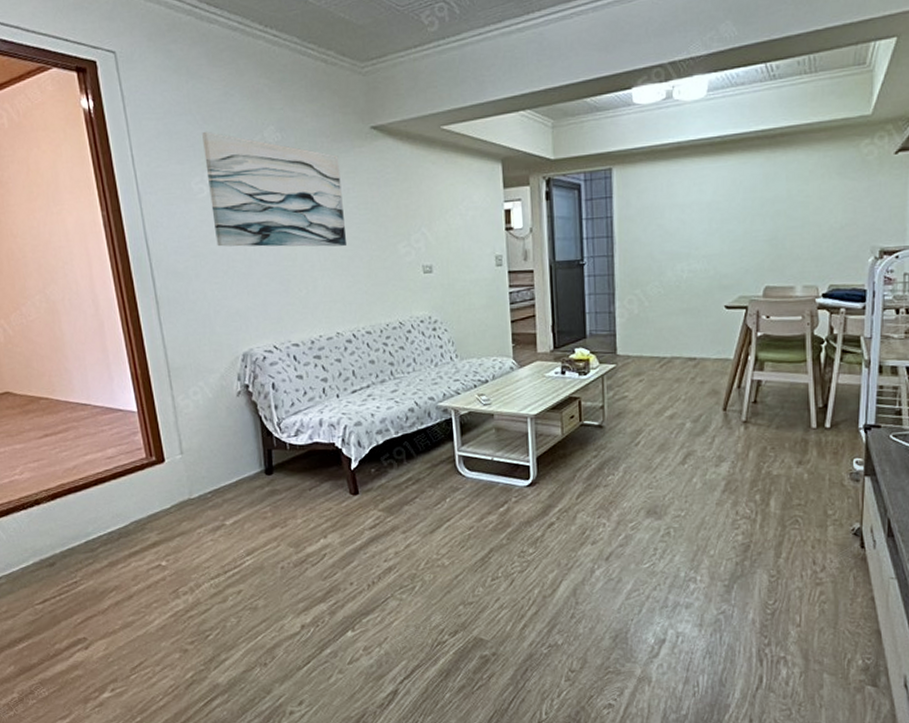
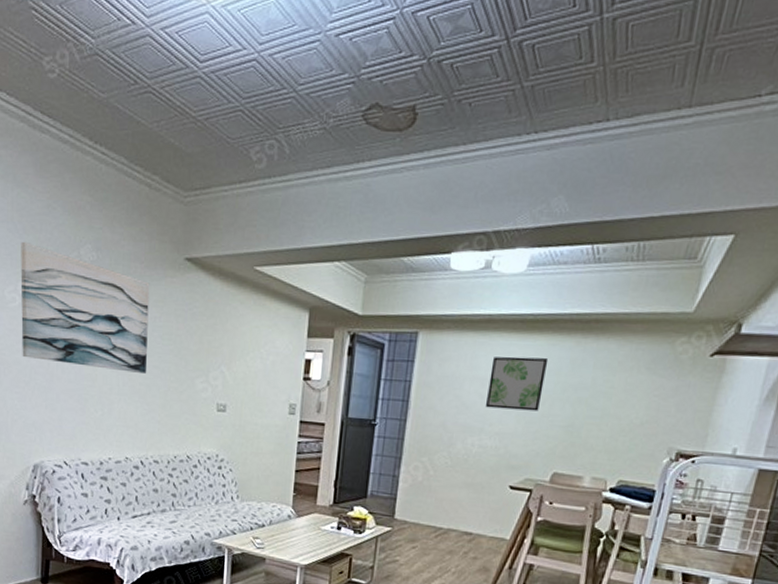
wall art: none [688,177,742,233] -> present [485,356,549,411]

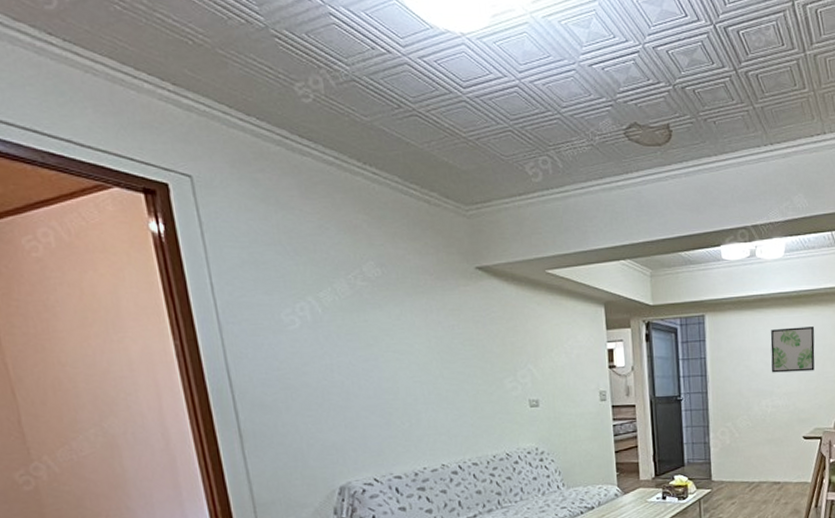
wall art: present [20,241,150,373] -> none [293,262,453,381]

